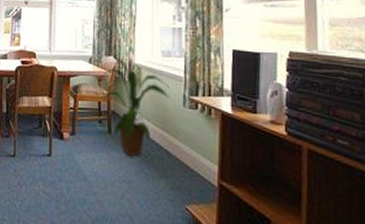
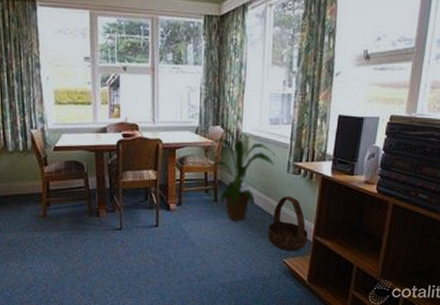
basket: none [166,131,212,197] -> present [267,196,308,252]

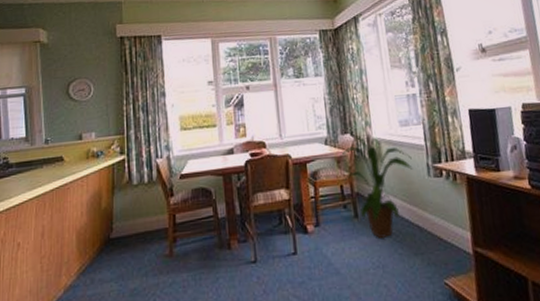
basket: present [267,196,308,252] -> none [419,202,468,270]

